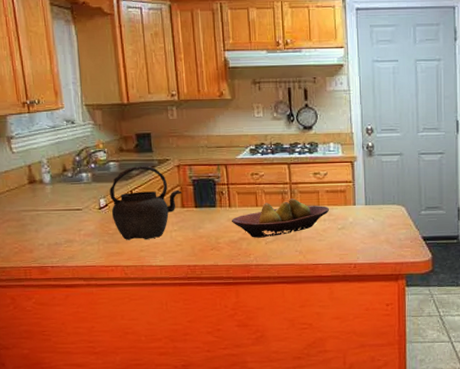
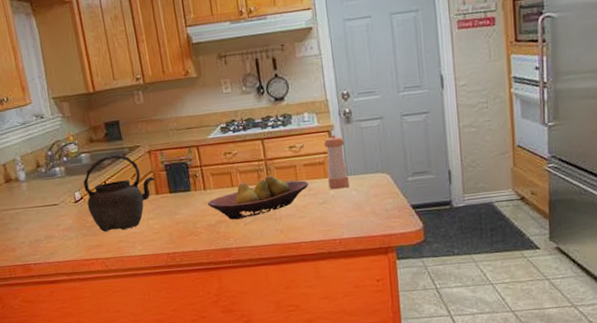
pepper shaker: none [346,166,367,217] -> present [323,135,350,190]

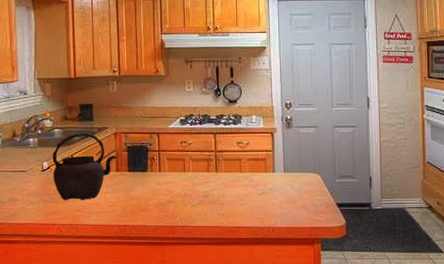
fruit bowl: present [208,175,309,220] -> none [161,165,251,201]
pepper shaker: present [323,135,350,190] -> none [266,137,286,183]

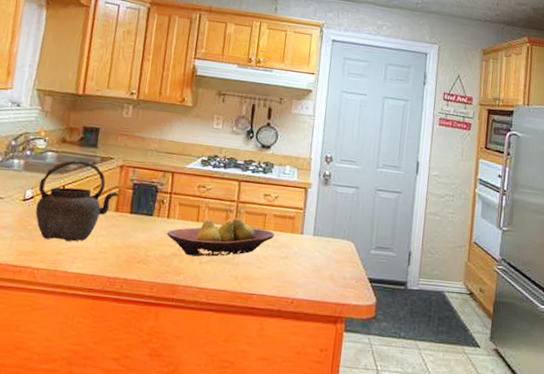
fruit bowl: none [161,165,251,201] -> present [167,218,275,257]

